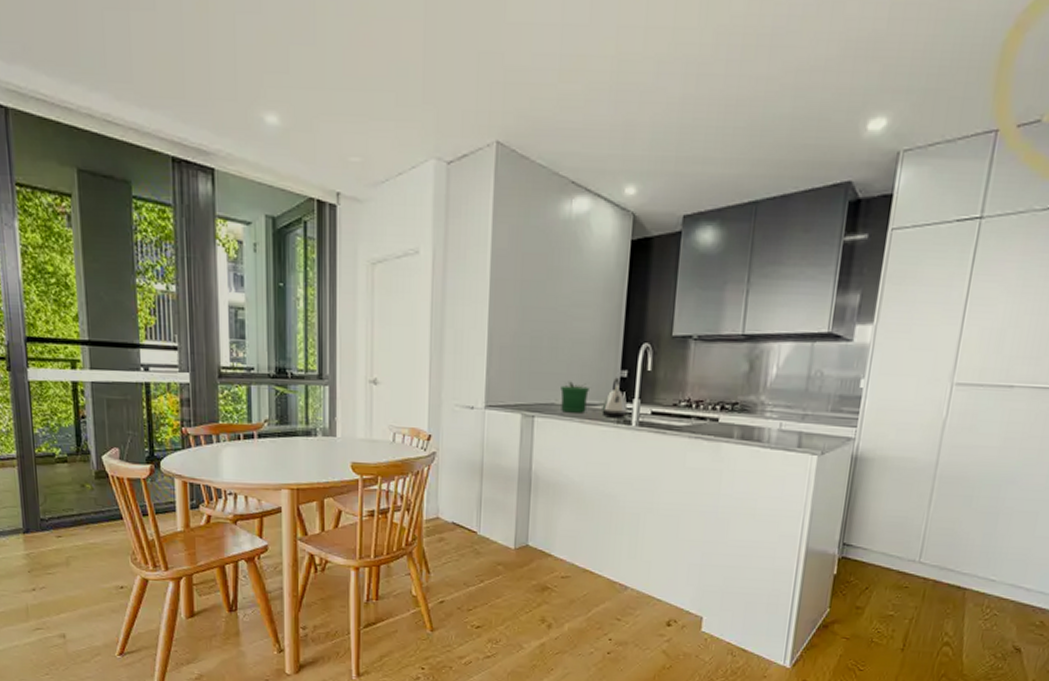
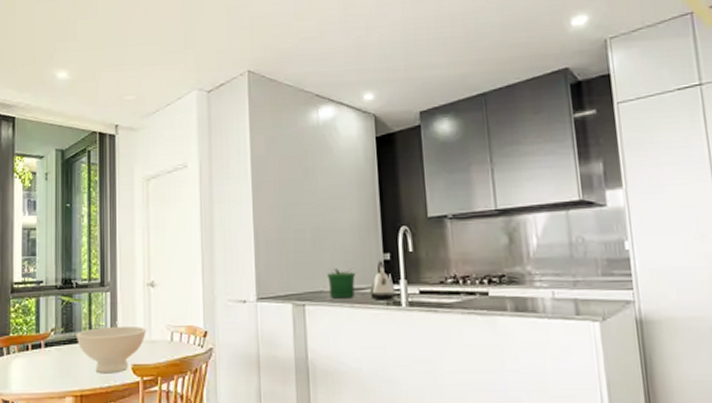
bowl: none [291,422,367,470] -> present [76,325,146,374]

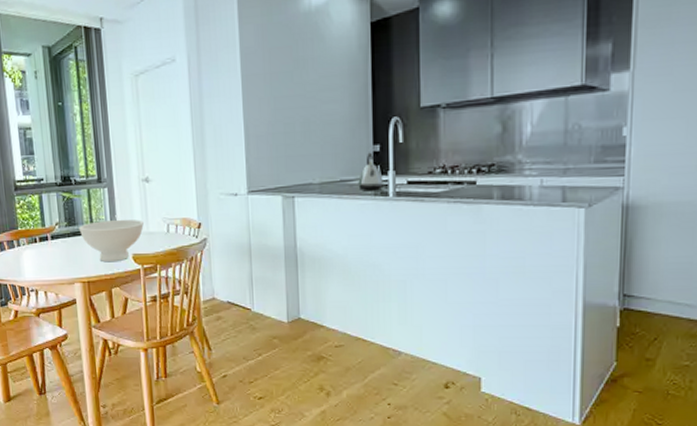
planter: present [327,268,356,300] -> none [317,160,346,192]

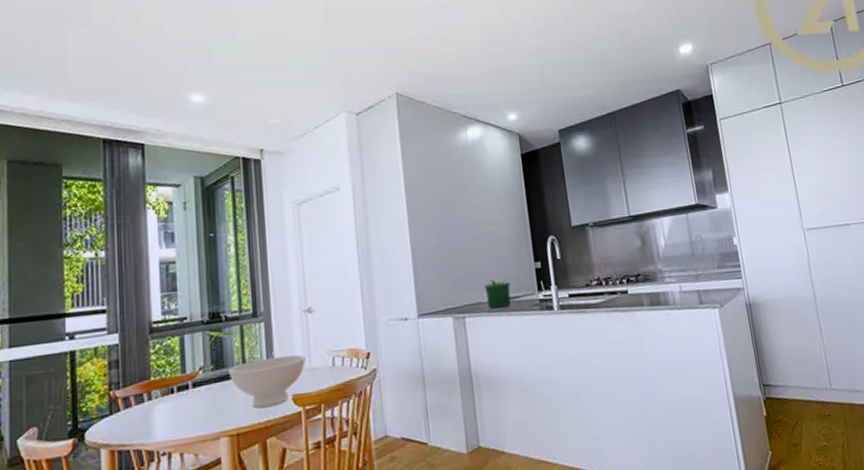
planter: none [317,160,346,192] -> present [484,279,511,310]
kettle: present [358,152,383,191] -> none [524,269,548,307]

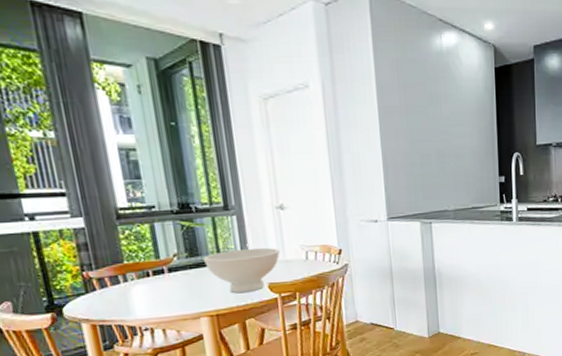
planter: present [484,279,511,310] -> none [451,190,476,218]

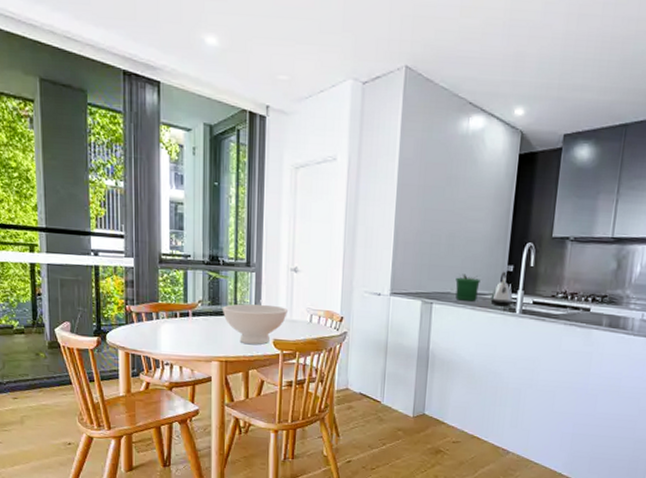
planter: none [451,190,476,218] -> present [455,273,482,303]
kettle: none [487,183,508,217] -> present [490,271,513,307]

